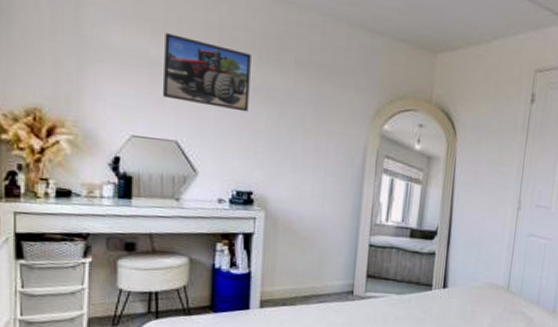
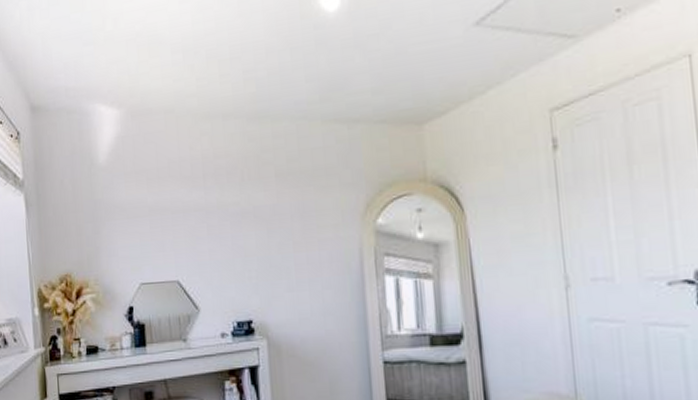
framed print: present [162,33,251,112] -> none [159,178,238,241]

